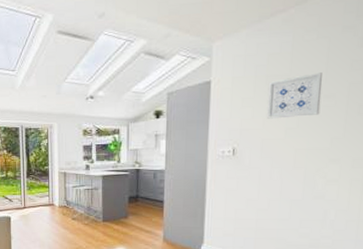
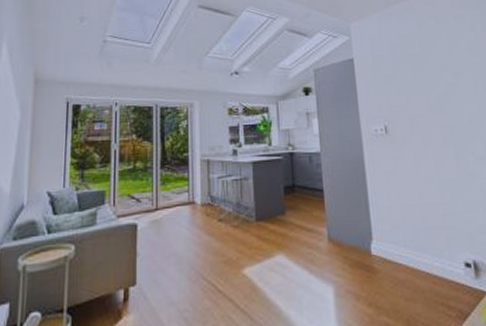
wall art: present [266,72,323,119] -> none [405,53,454,96]

